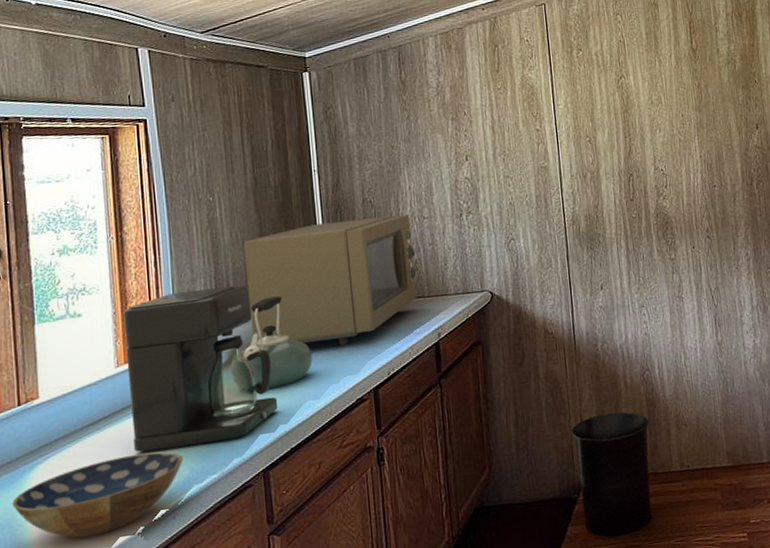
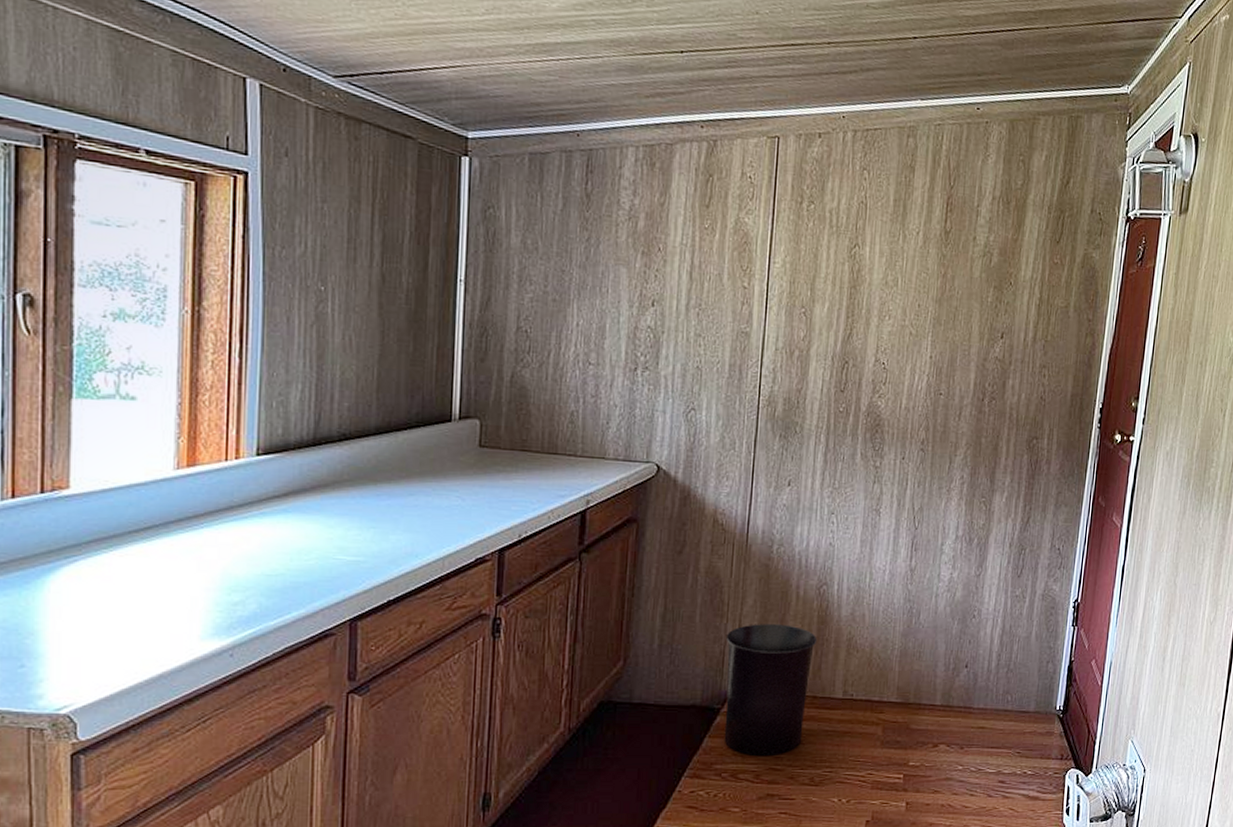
bowl: present [12,451,184,539] -> none [23,575,251,660]
coffee maker: present [123,286,278,453] -> none [189,393,378,578]
kettle: present [242,296,313,388] -> none [340,421,428,528]
microwave: present [243,215,418,346] -> none [355,344,573,494]

